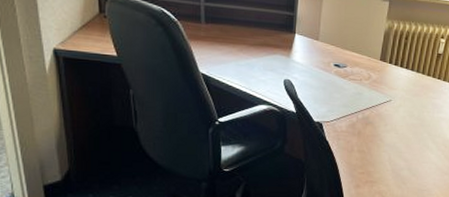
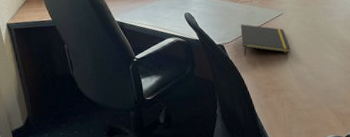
notepad: none [342,104,393,144] -> present [240,24,291,56]

